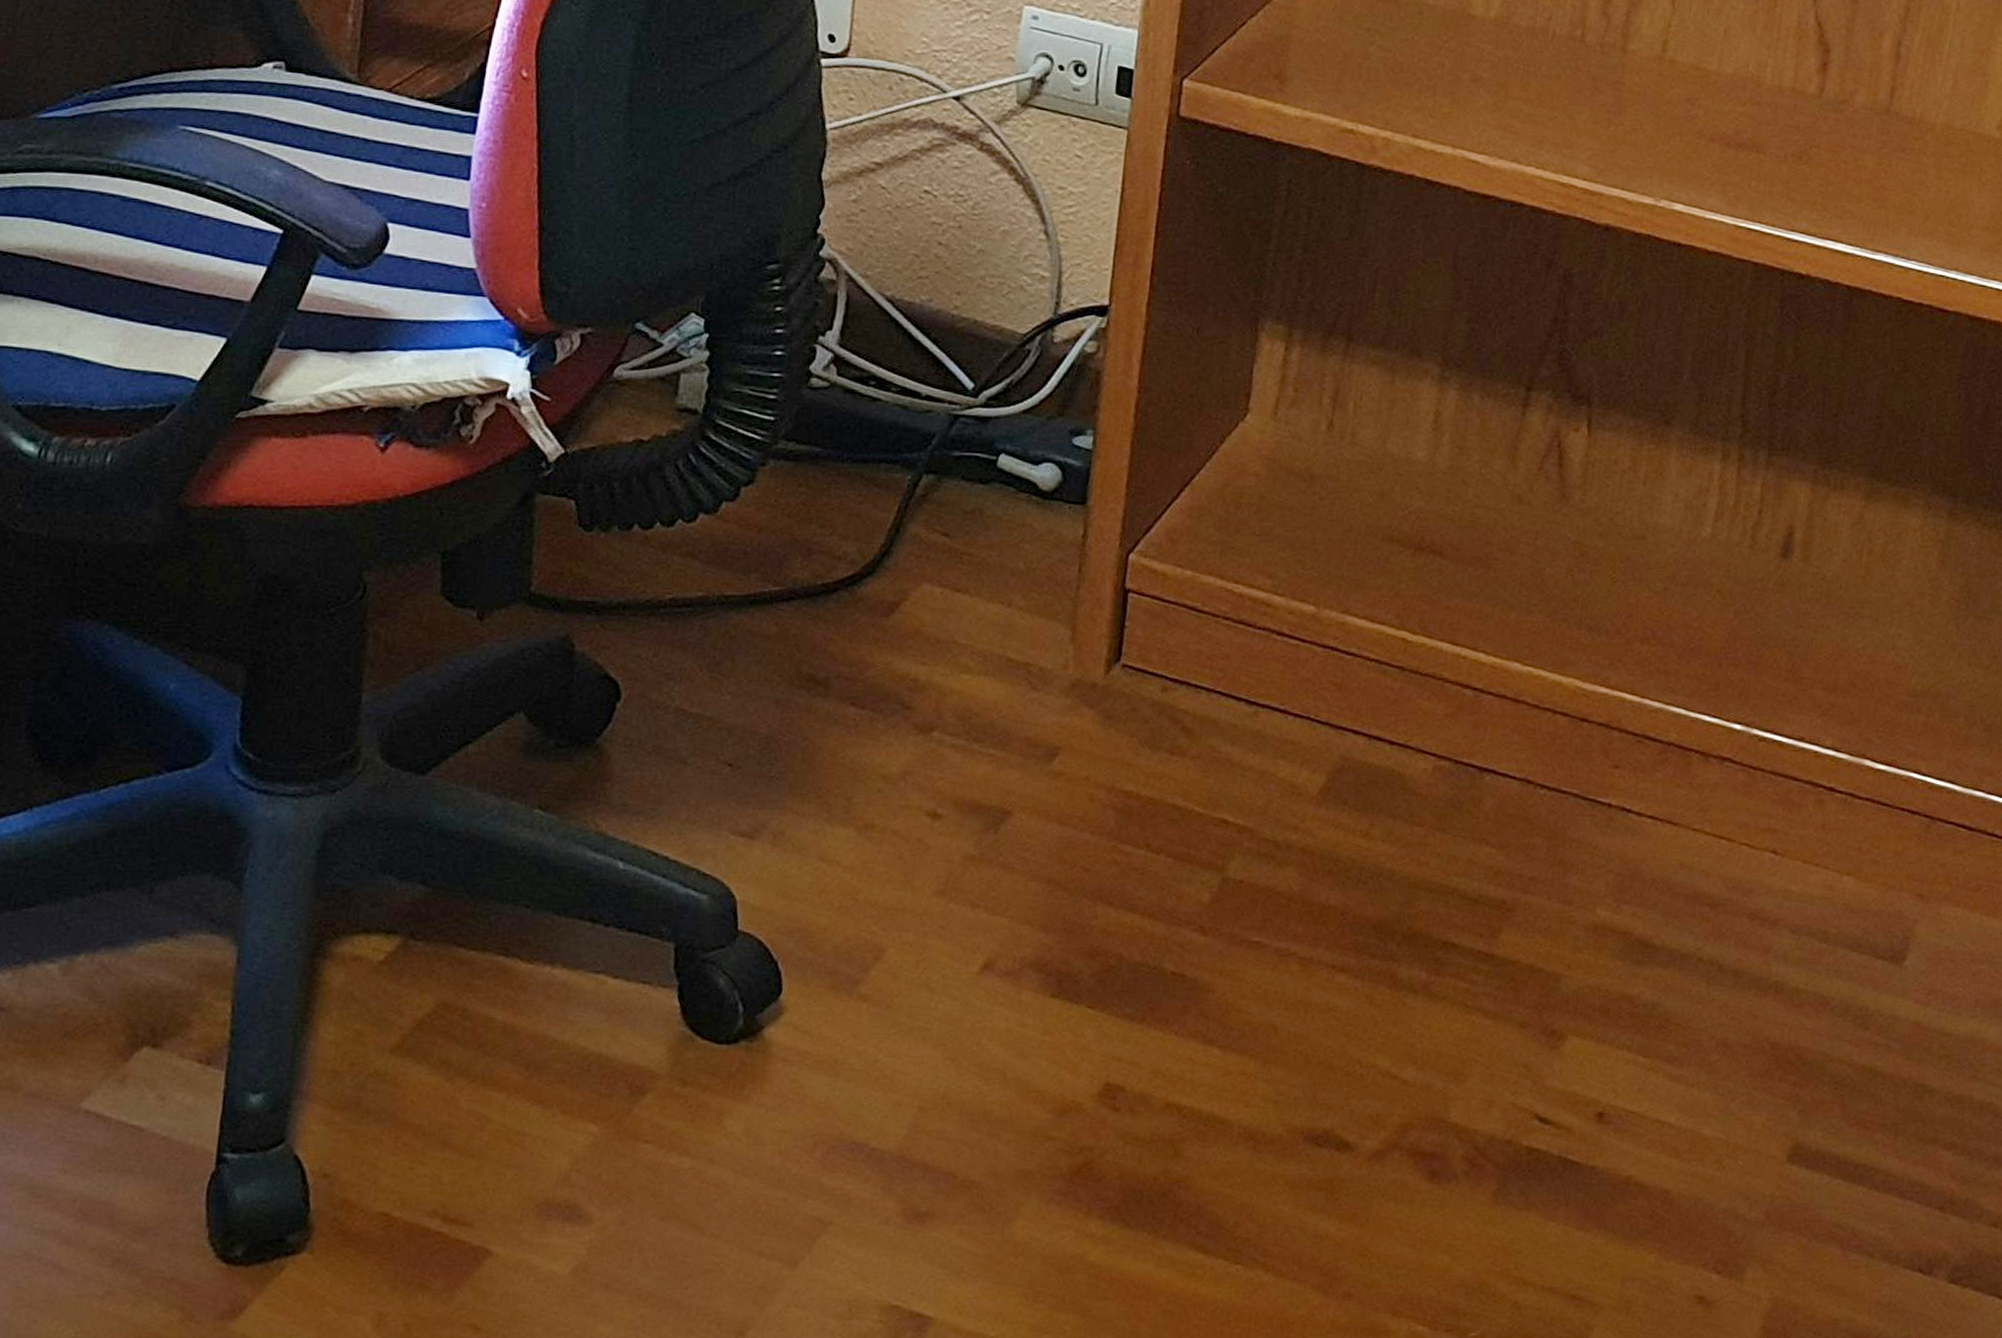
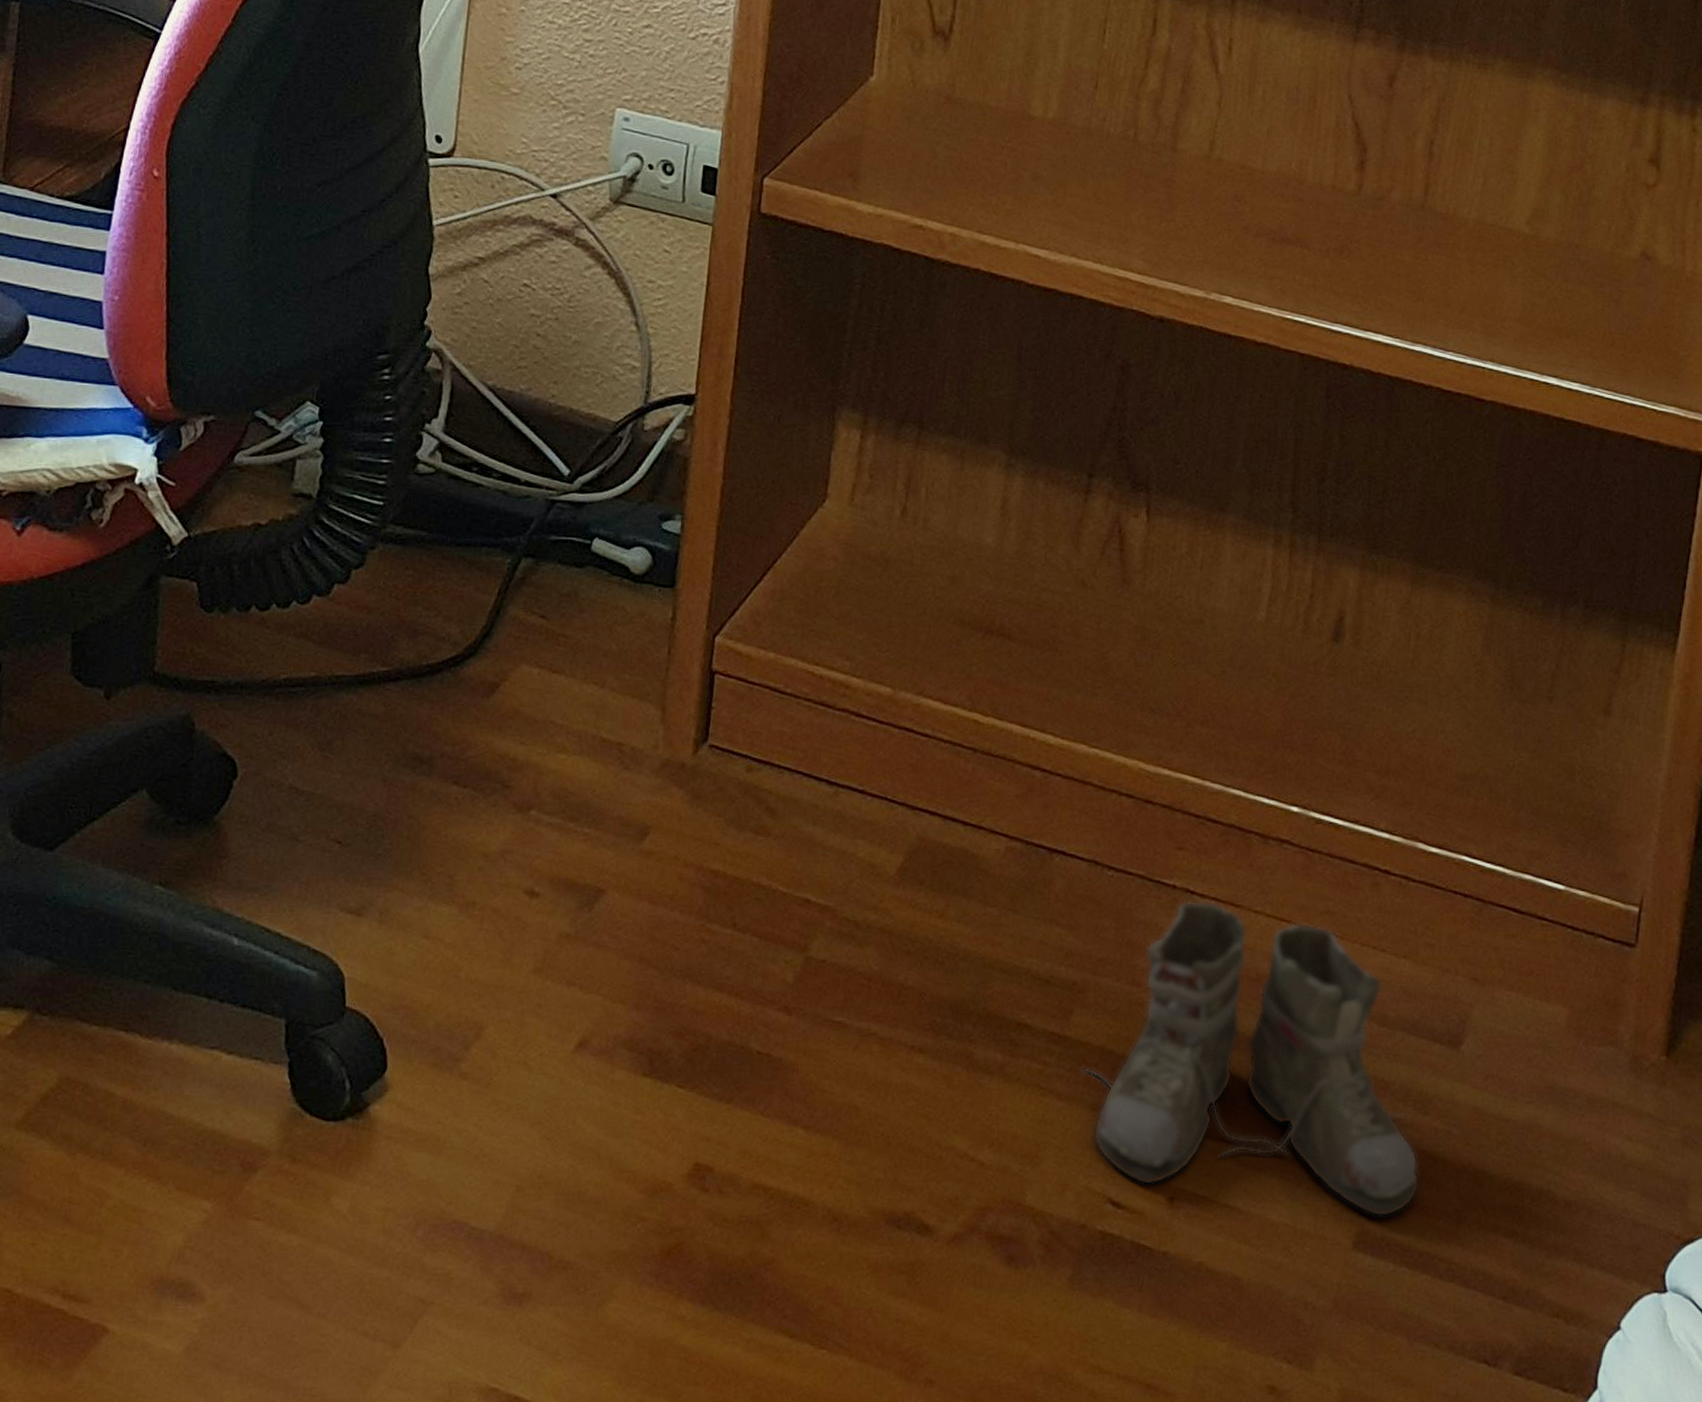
boots: none [1510,818,1858,1131] -> present [1082,900,1420,1217]

